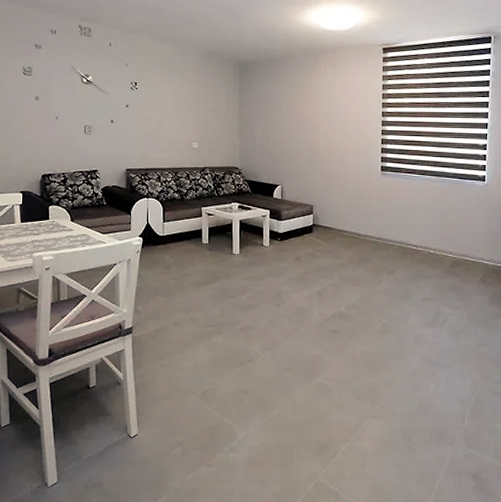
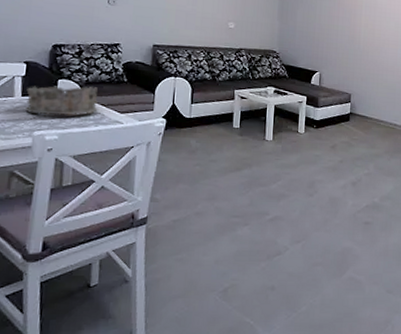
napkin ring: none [24,211,84,239] -> present [25,86,98,116]

